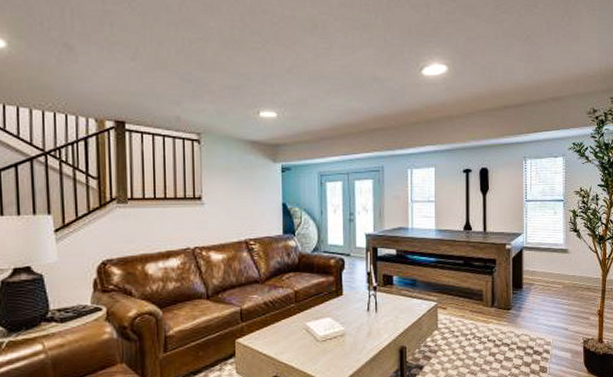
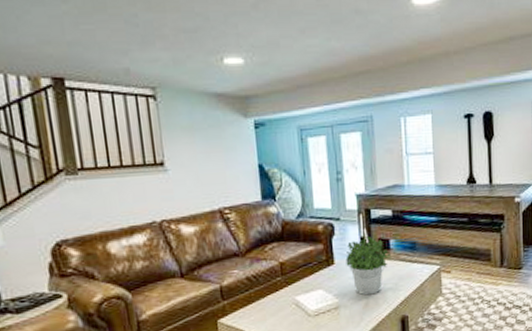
potted plant: none [353,272,393,325] -> present [345,236,391,296]

